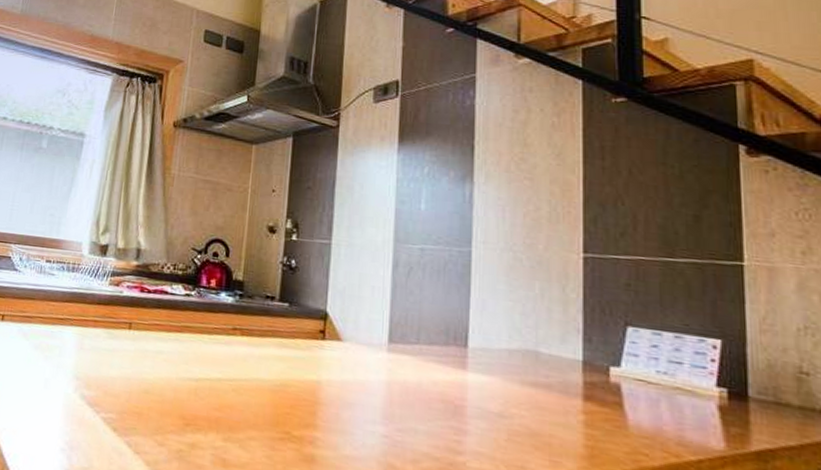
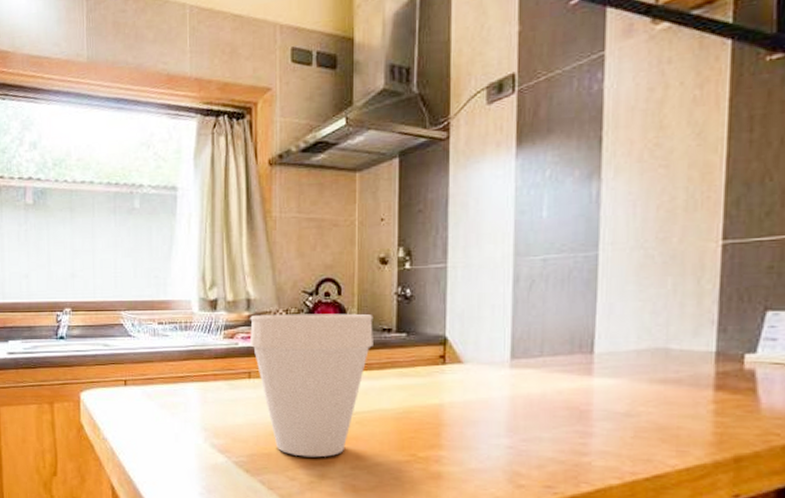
cup: none [135,265,258,424] -> present [250,313,373,458]

